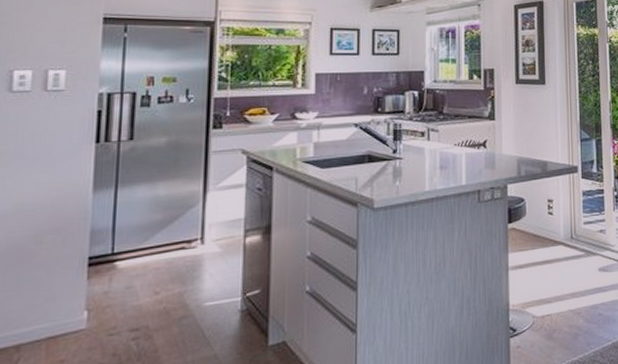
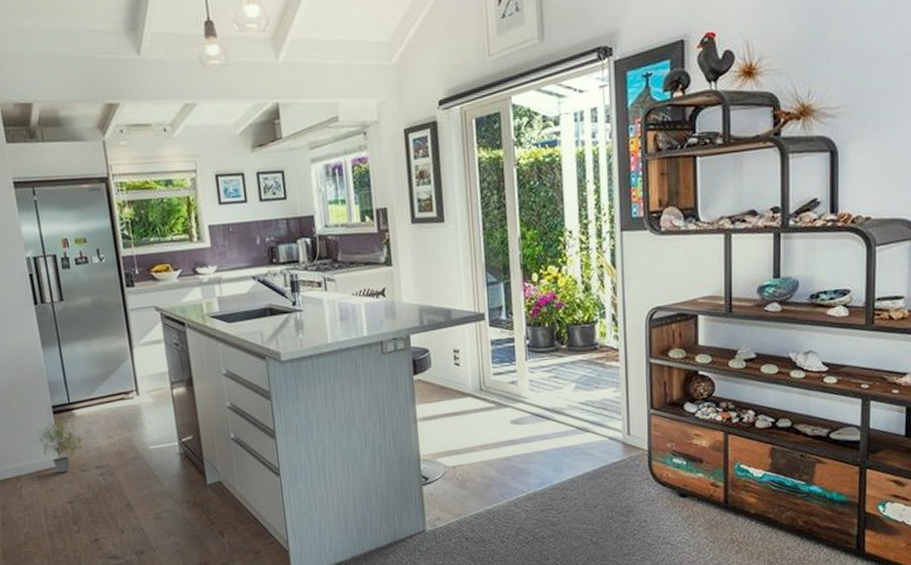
potted plant: none [57,269,123,339] -> present [35,417,85,474]

